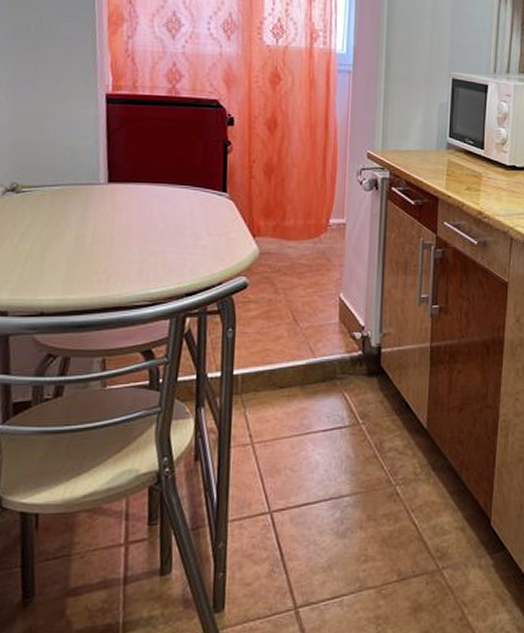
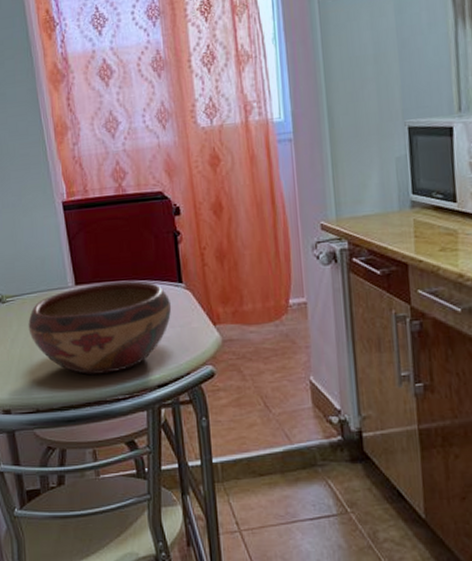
decorative bowl: none [44,184,212,278] -> present [28,281,172,374]

